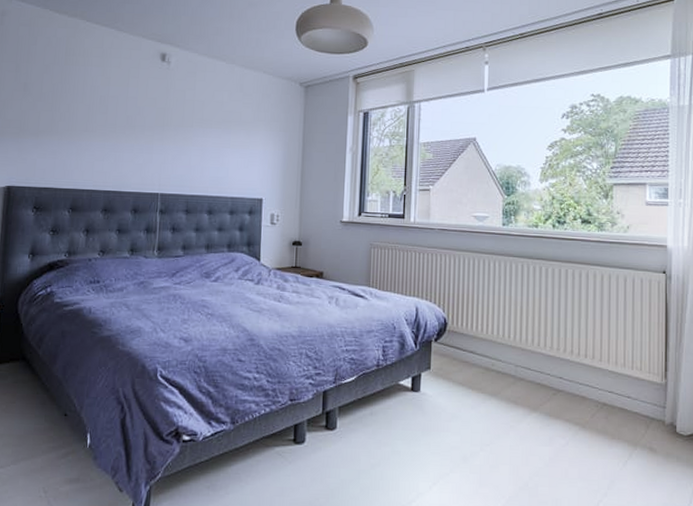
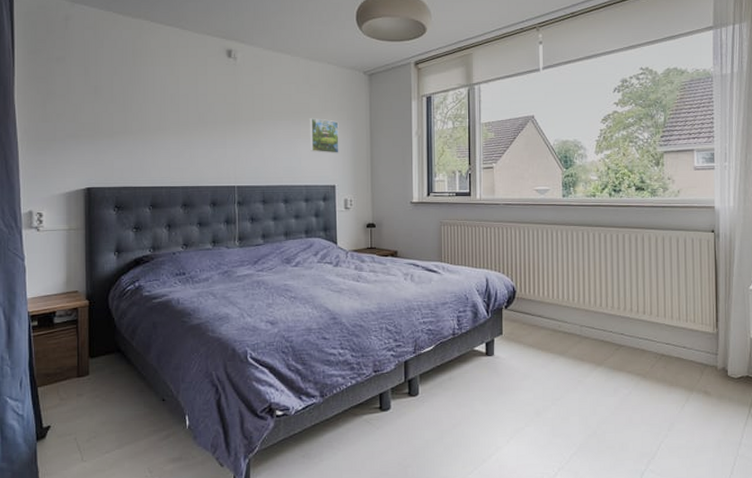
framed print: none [239,127,271,167] -> present [309,117,339,154]

